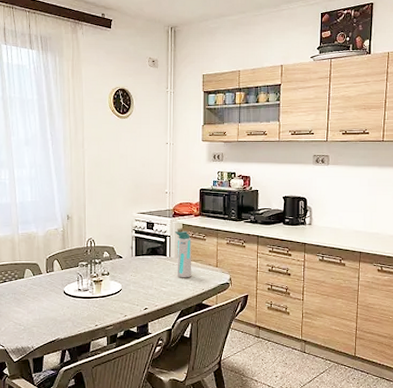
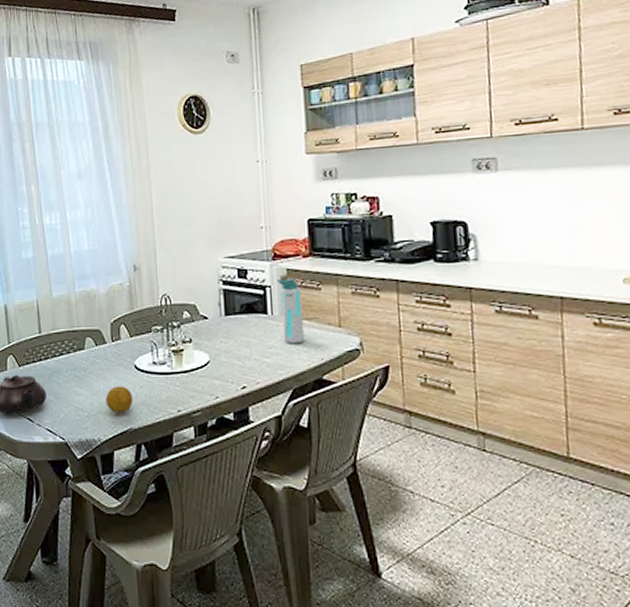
fruit: none [39,306,61,326] -> present [105,386,133,412]

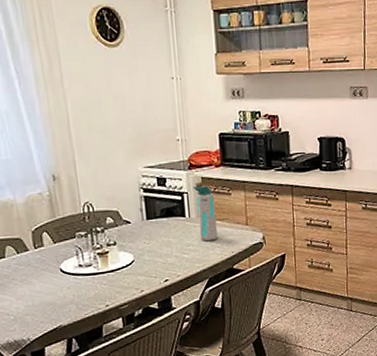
fruit: present [105,386,133,412] -> none [32,288,61,313]

